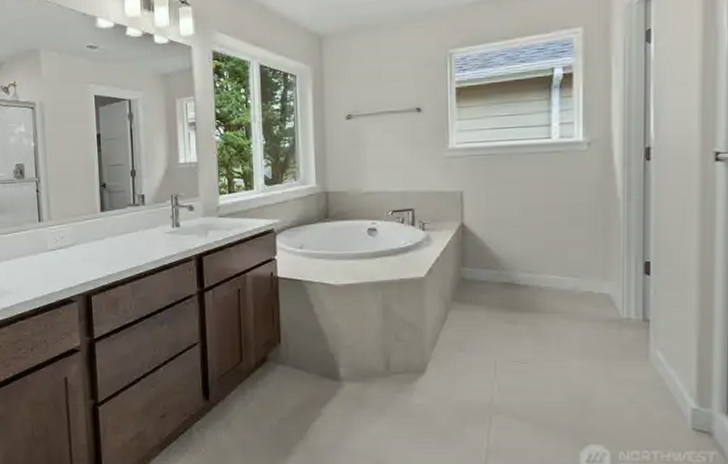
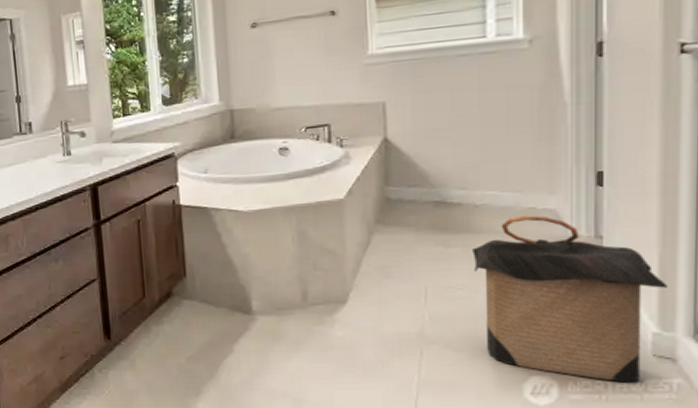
laundry hamper: none [537,298,706,454] -> present [472,215,669,383]

